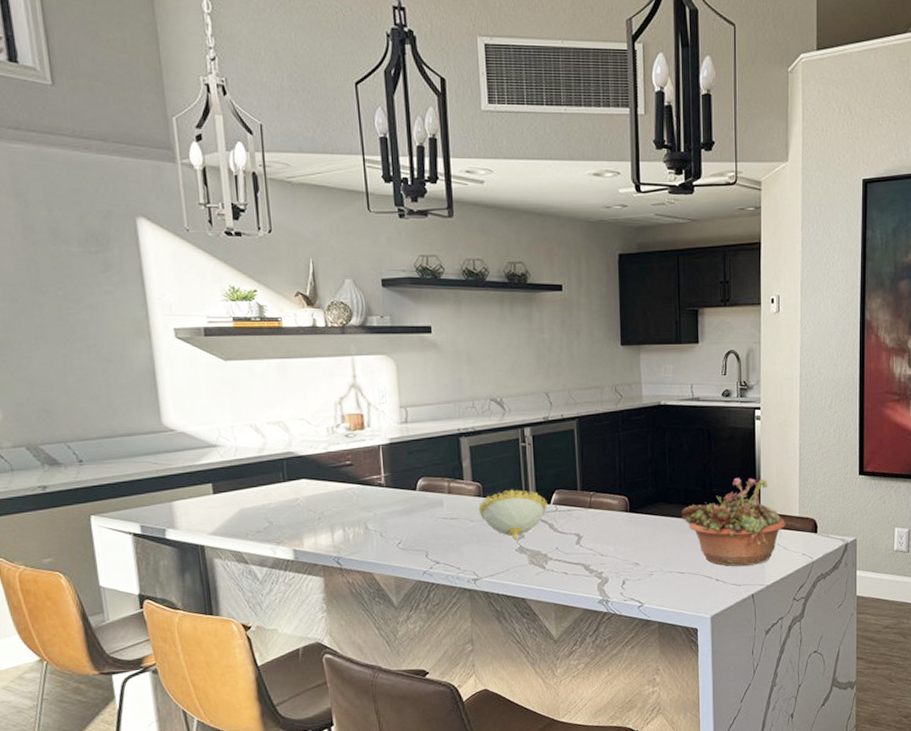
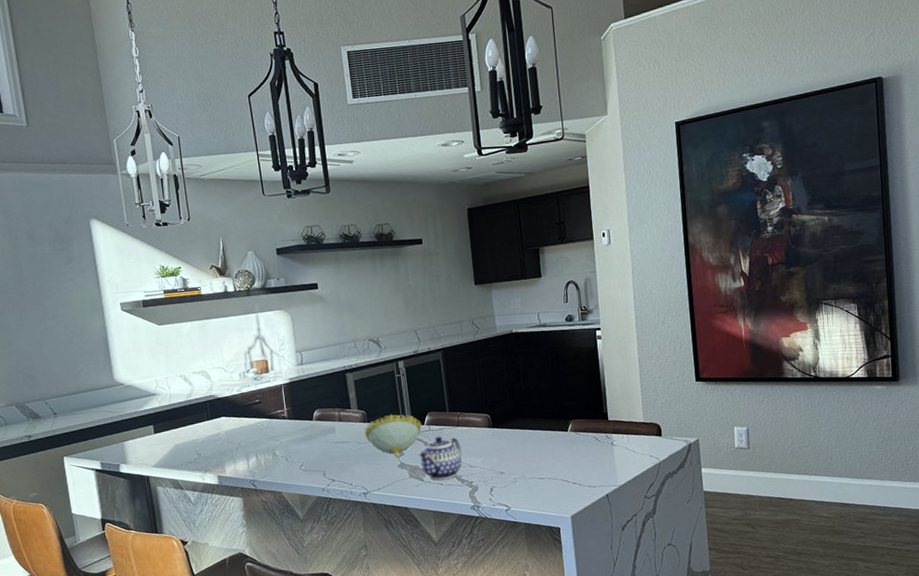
teapot: none [541,518,592,569] -> present [418,436,462,480]
succulent planter: present [681,477,786,566] -> none [537,391,632,471]

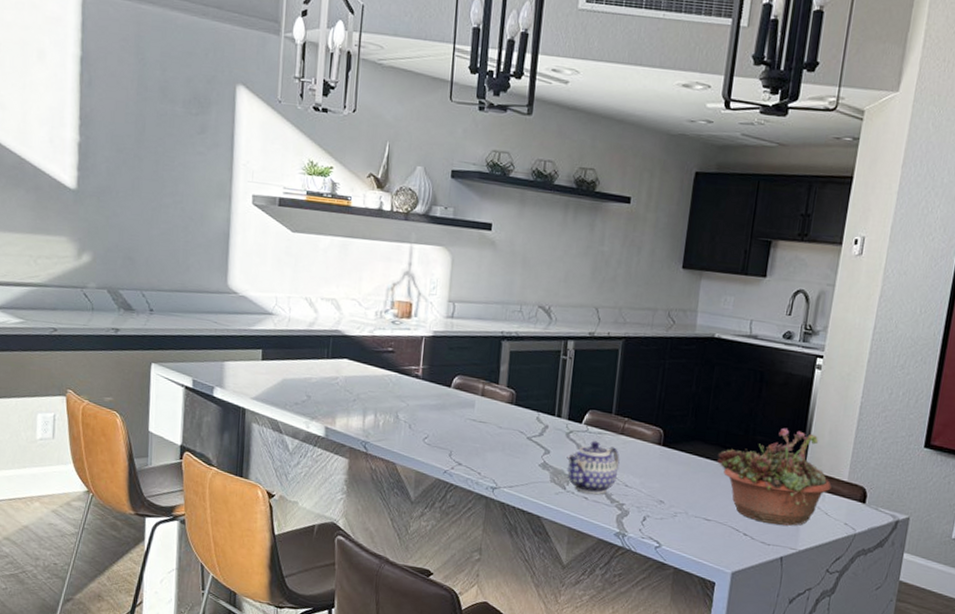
decorative bowl: present [364,414,422,457] -> none [508,401,579,454]
succulent planter: none [537,391,632,471] -> present [717,427,832,526]

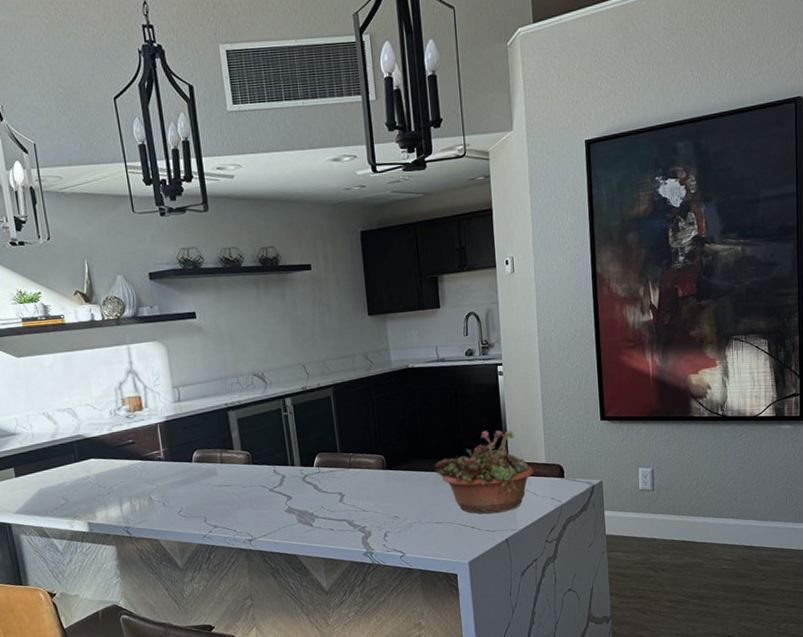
teapot: present [566,440,620,494] -> none [307,478,354,525]

